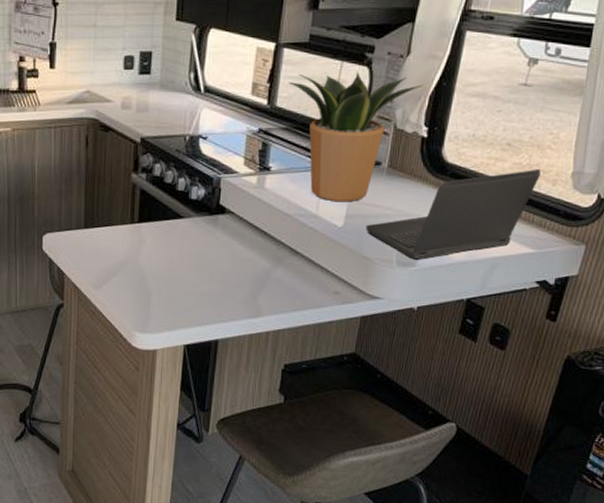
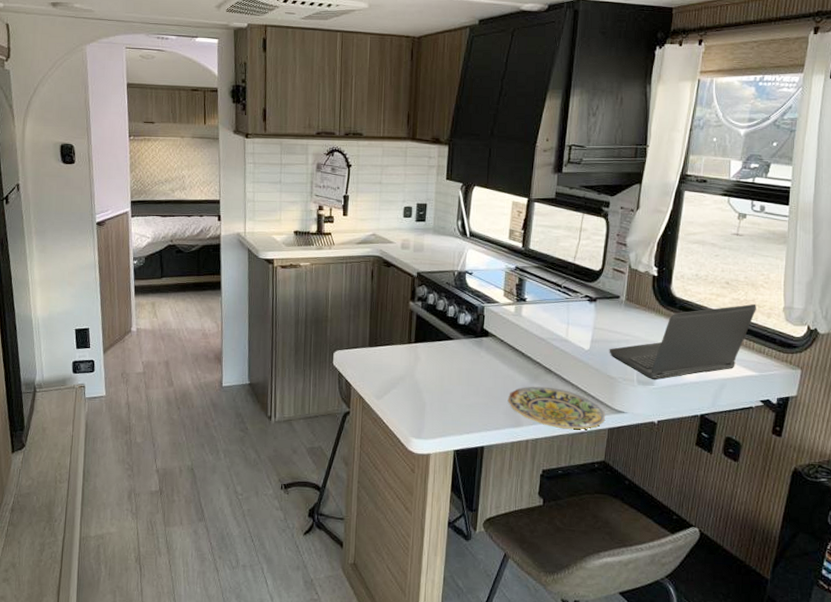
plate: none [246,270,358,319] -> present [507,386,605,430]
potted plant: present [288,71,424,202] -> none [539,221,652,329]

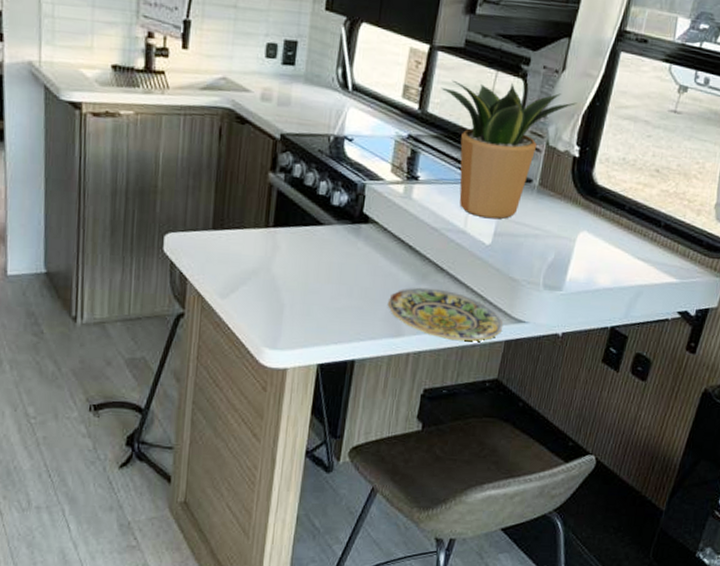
potted plant: none [539,221,652,329] -> present [441,79,577,219]
laptop computer: present [609,303,756,381] -> none [513,197,686,285]

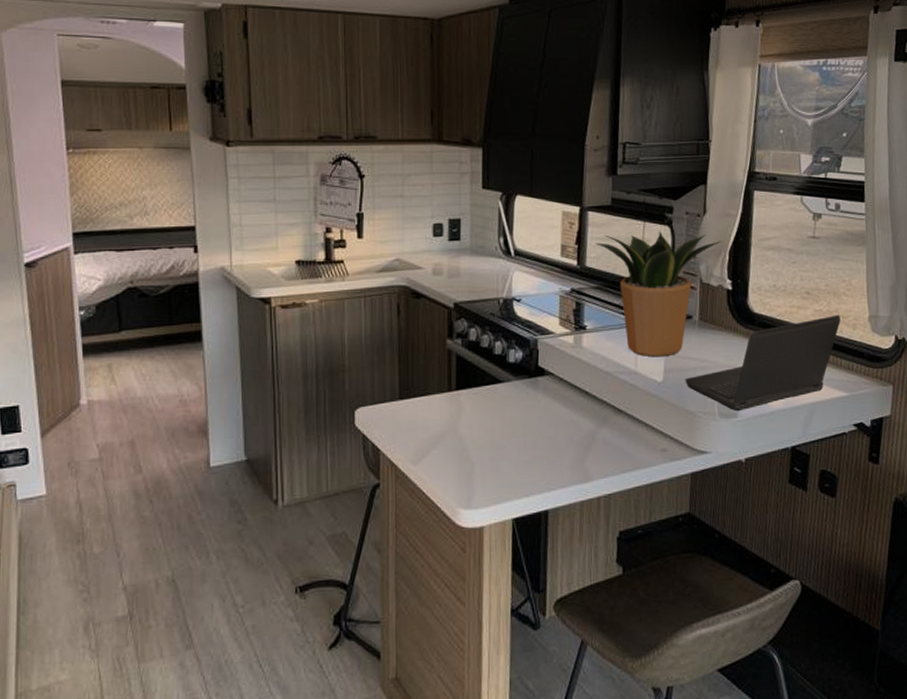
plate: present [387,287,503,342] -> none [572,430,686,480]
laptop computer: none [513,197,686,285] -> present [685,314,841,412]

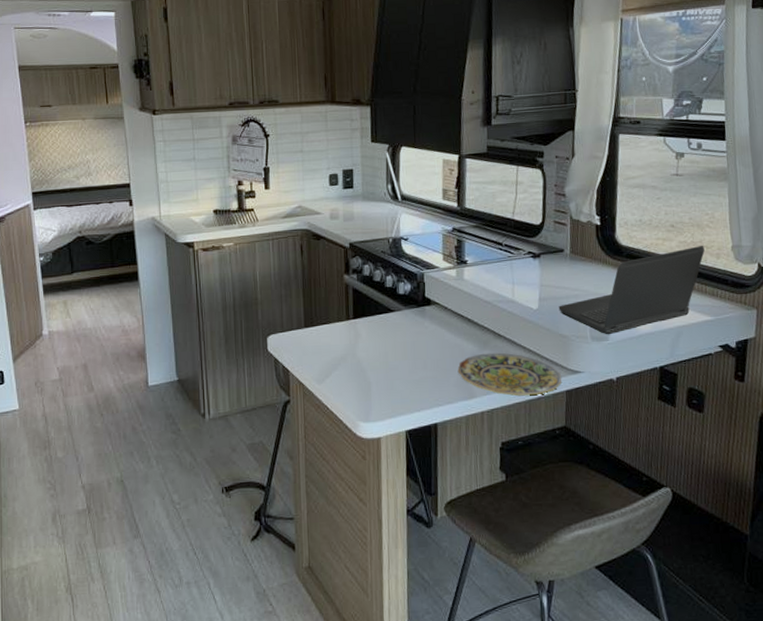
plate: none [572,430,686,480] -> present [457,352,562,397]
potted plant: present [595,230,722,357] -> none [473,173,590,287]

